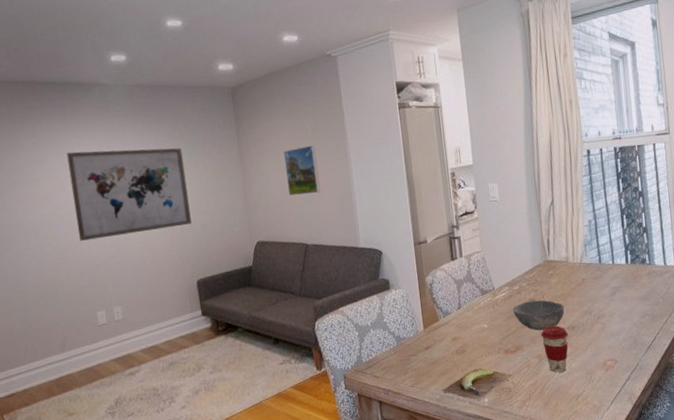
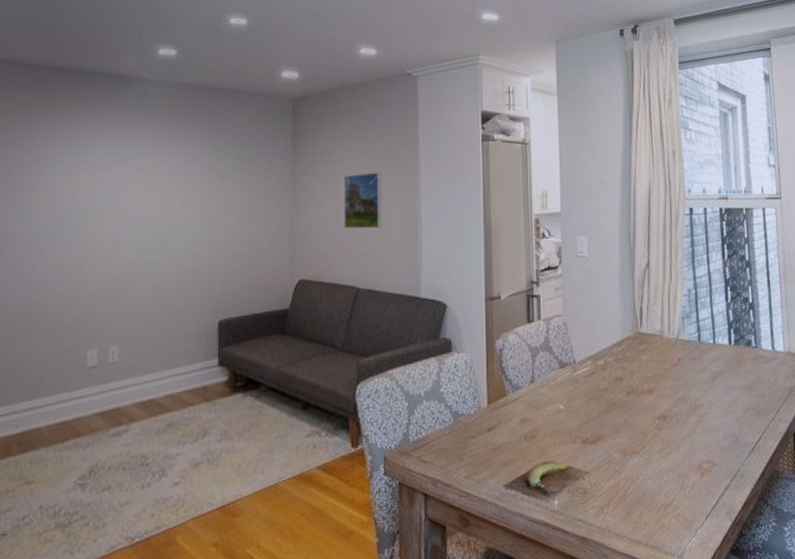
wall art: present [66,148,192,241] -> none [81,152,225,260]
bowl: present [513,300,565,331] -> none [595,380,656,418]
coffee cup: present [541,325,568,373] -> none [627,413,659,473]

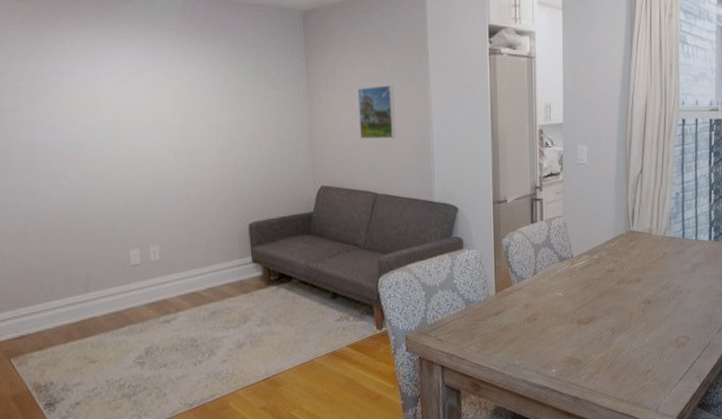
banana: present [502,460,591,502] -> none [508,338,584,370]

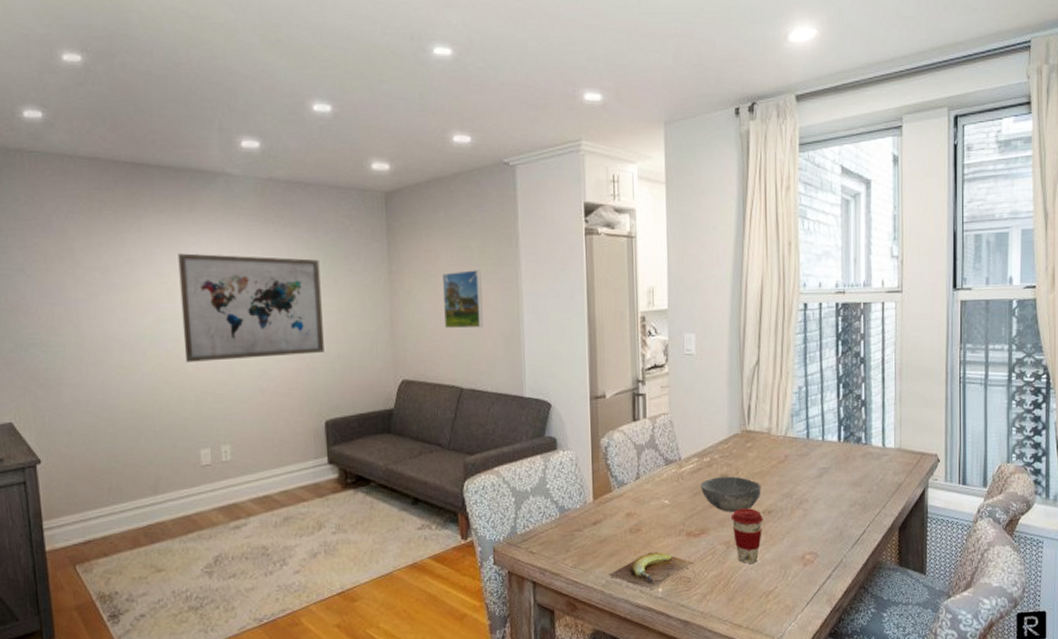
wall art: none [102,65,247,169] -> present [178,253,324,362]
banana: none [508,338,584,370] -> present [608,552,695,589]
bowl: none [590,271,642,303] -> present [701,476,761,512]
coffee cup: none [617,299,644,346] -> present [732,508,763,563]

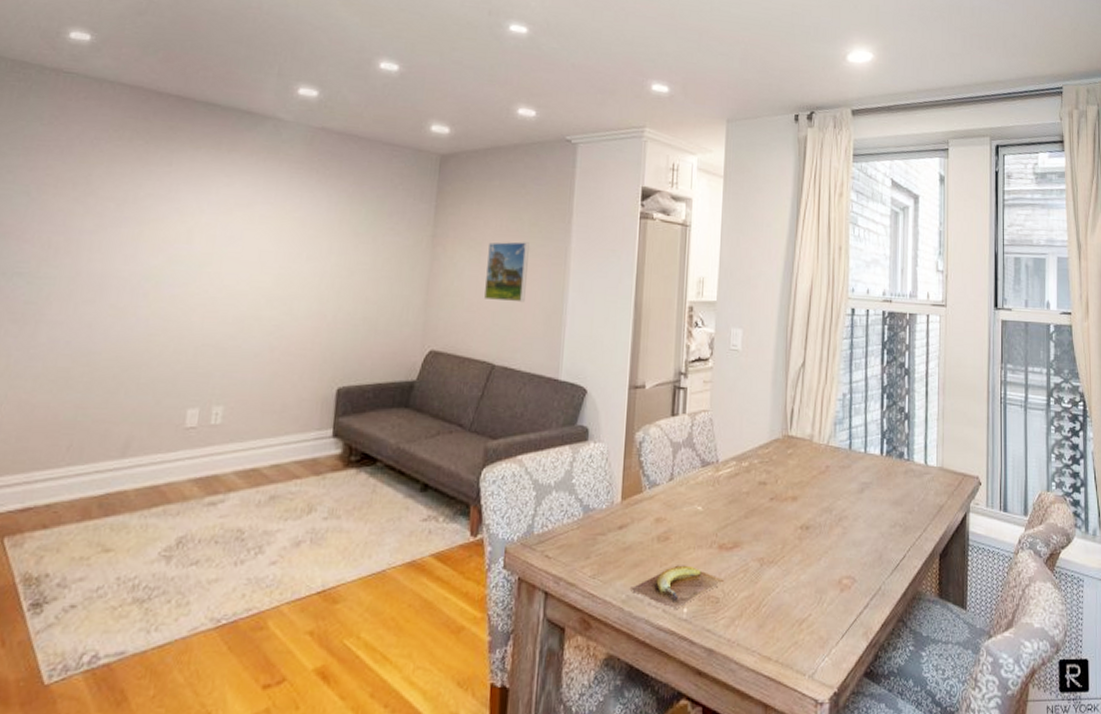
wall art: present [178,253,324,362] -> none [191,193,360,313]
bowl: present [701,476,761,512] -> none [737,484,800,525]
coffee cup: present [732,508,763,563] -> none [767,522,800,585]

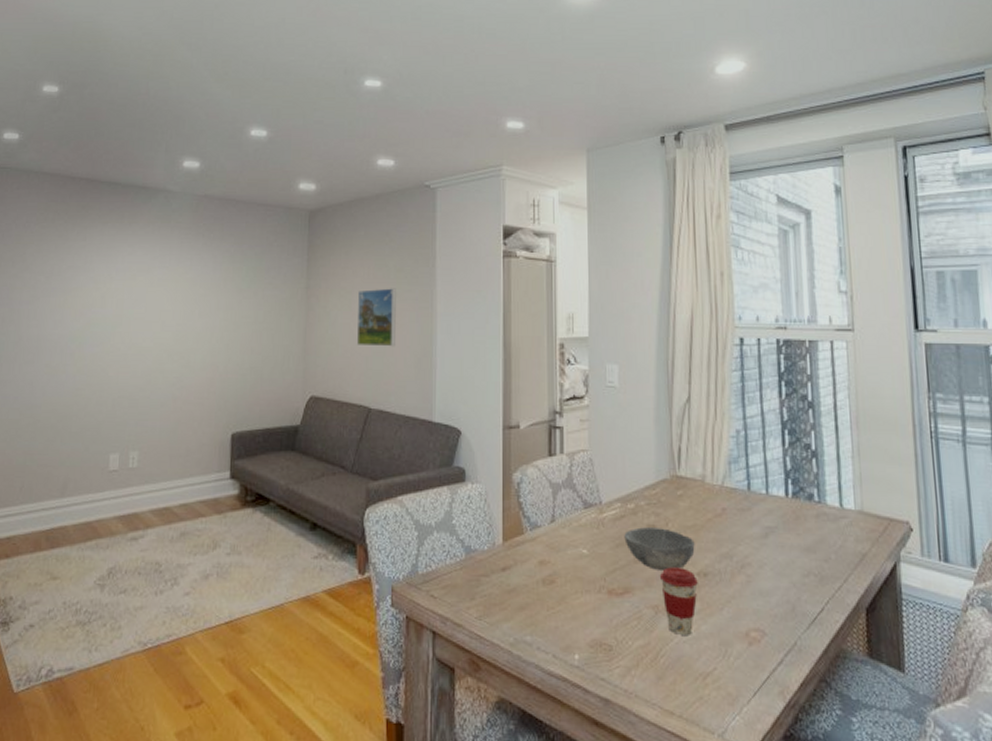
banana: present [629,565,725,609] -> none [517,609,617,654]
bowl: none [737,484,800,525] -> present [624,527,695,570]
coffee cup: none [767,522,800,585] -> present [660,567,698,635]

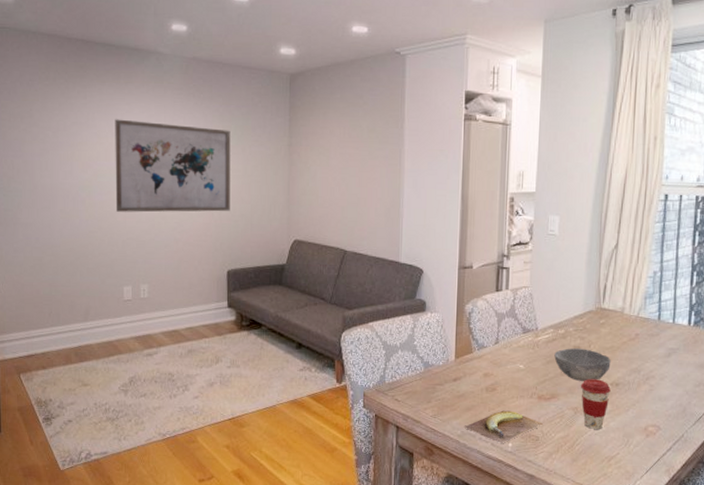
wall art: none [108,262,242,366] -> present [115,119,231,212]
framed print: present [357,288,396,347] -> none [335,146,369,199]
banana: none [517,609,617,654] -> present [464,410,544,443]

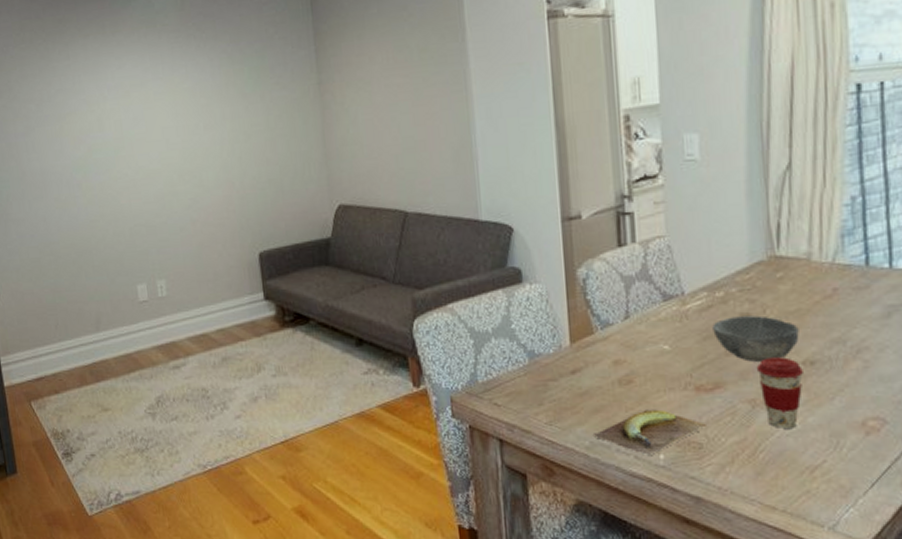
wall art: present [115,119,231,212] -> none [104,74,254,193]

